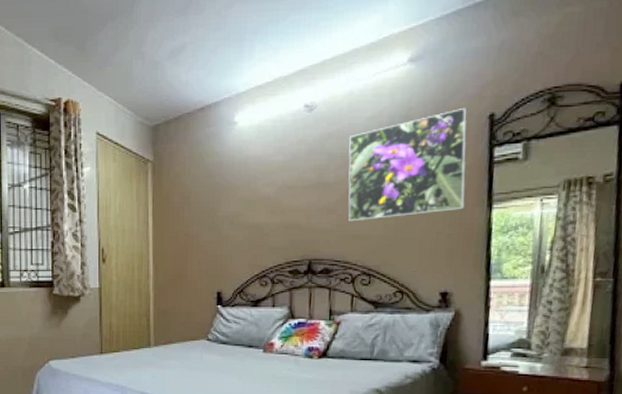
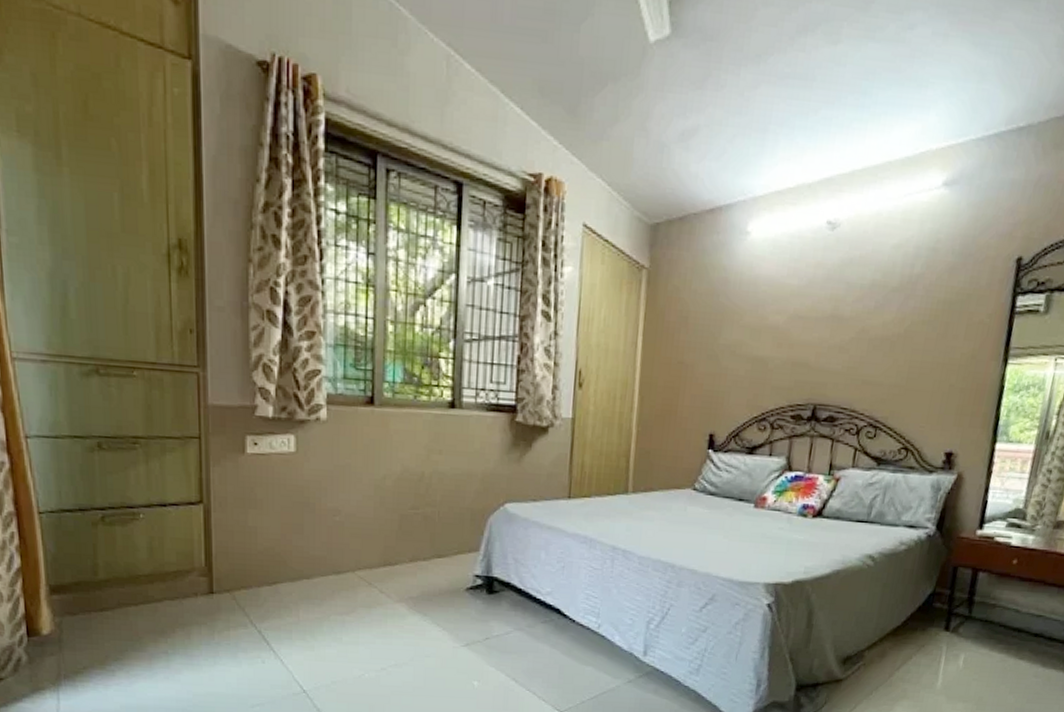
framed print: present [348,107,468,222] -> none [860,246,996,365]

